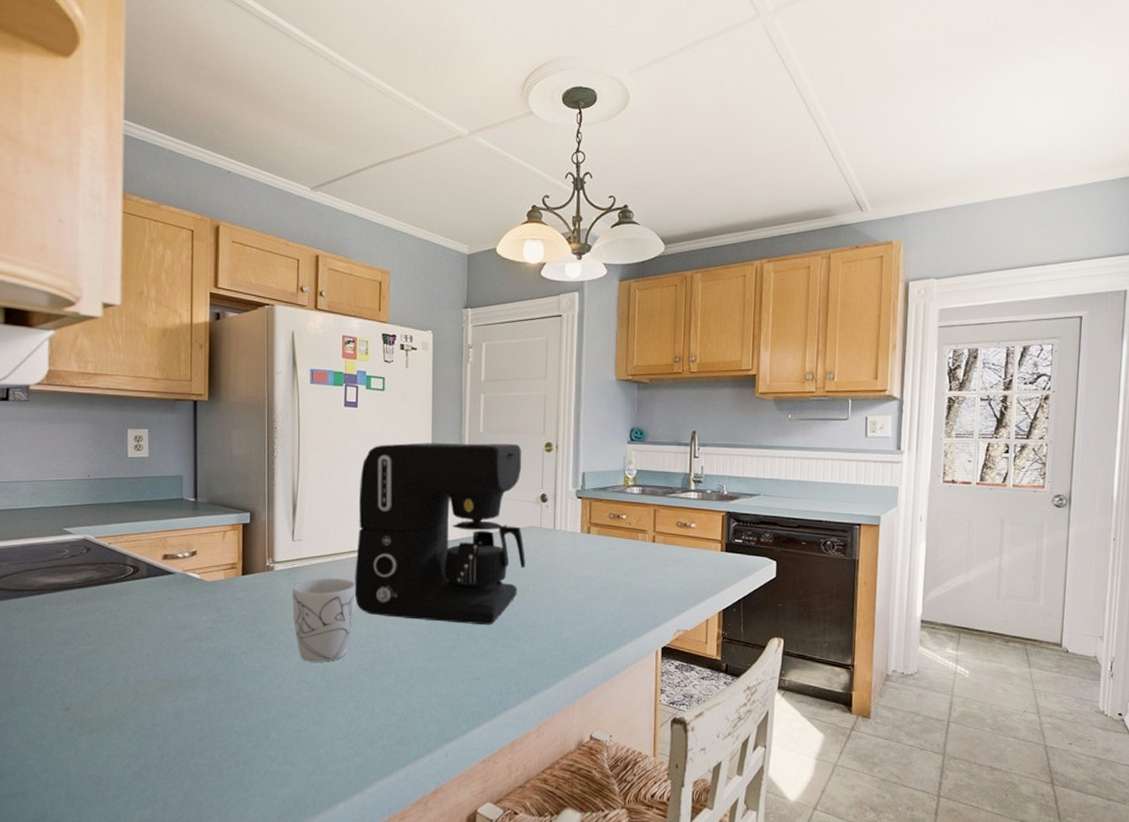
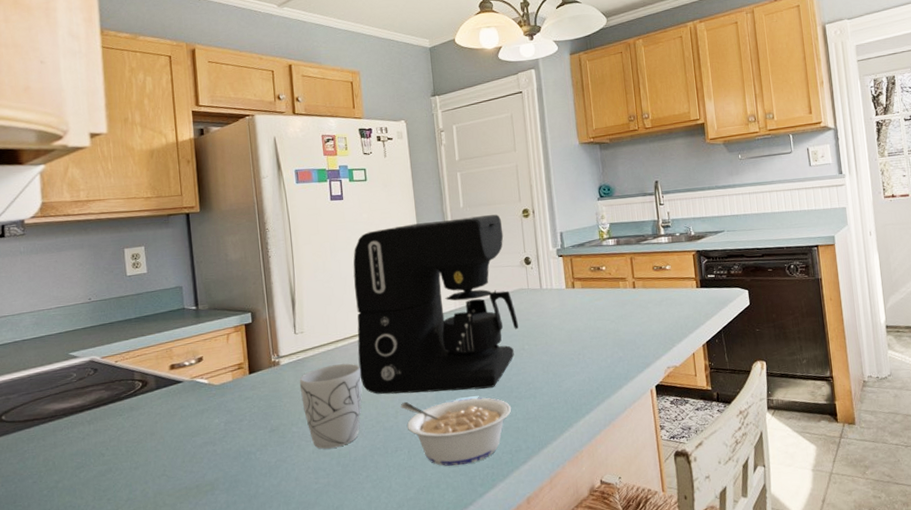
legume: none [392,627,507,699] -> present [400,397,512,466]

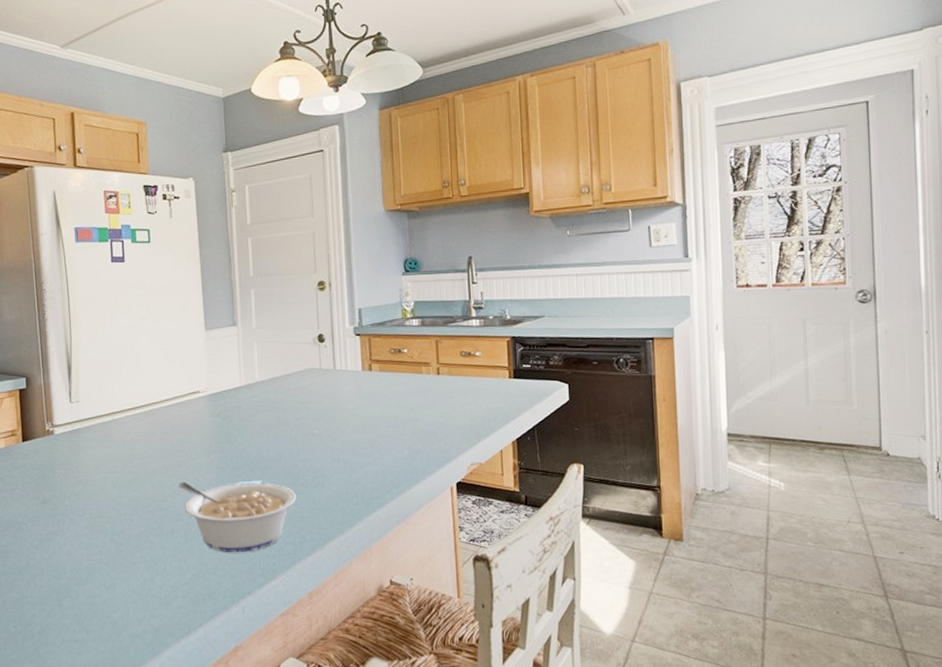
mug: present [299,363,362,449] -> none [73,437,138,525]
coffee maker: present [353,214,518,395] -> none [133,286,308,474]

